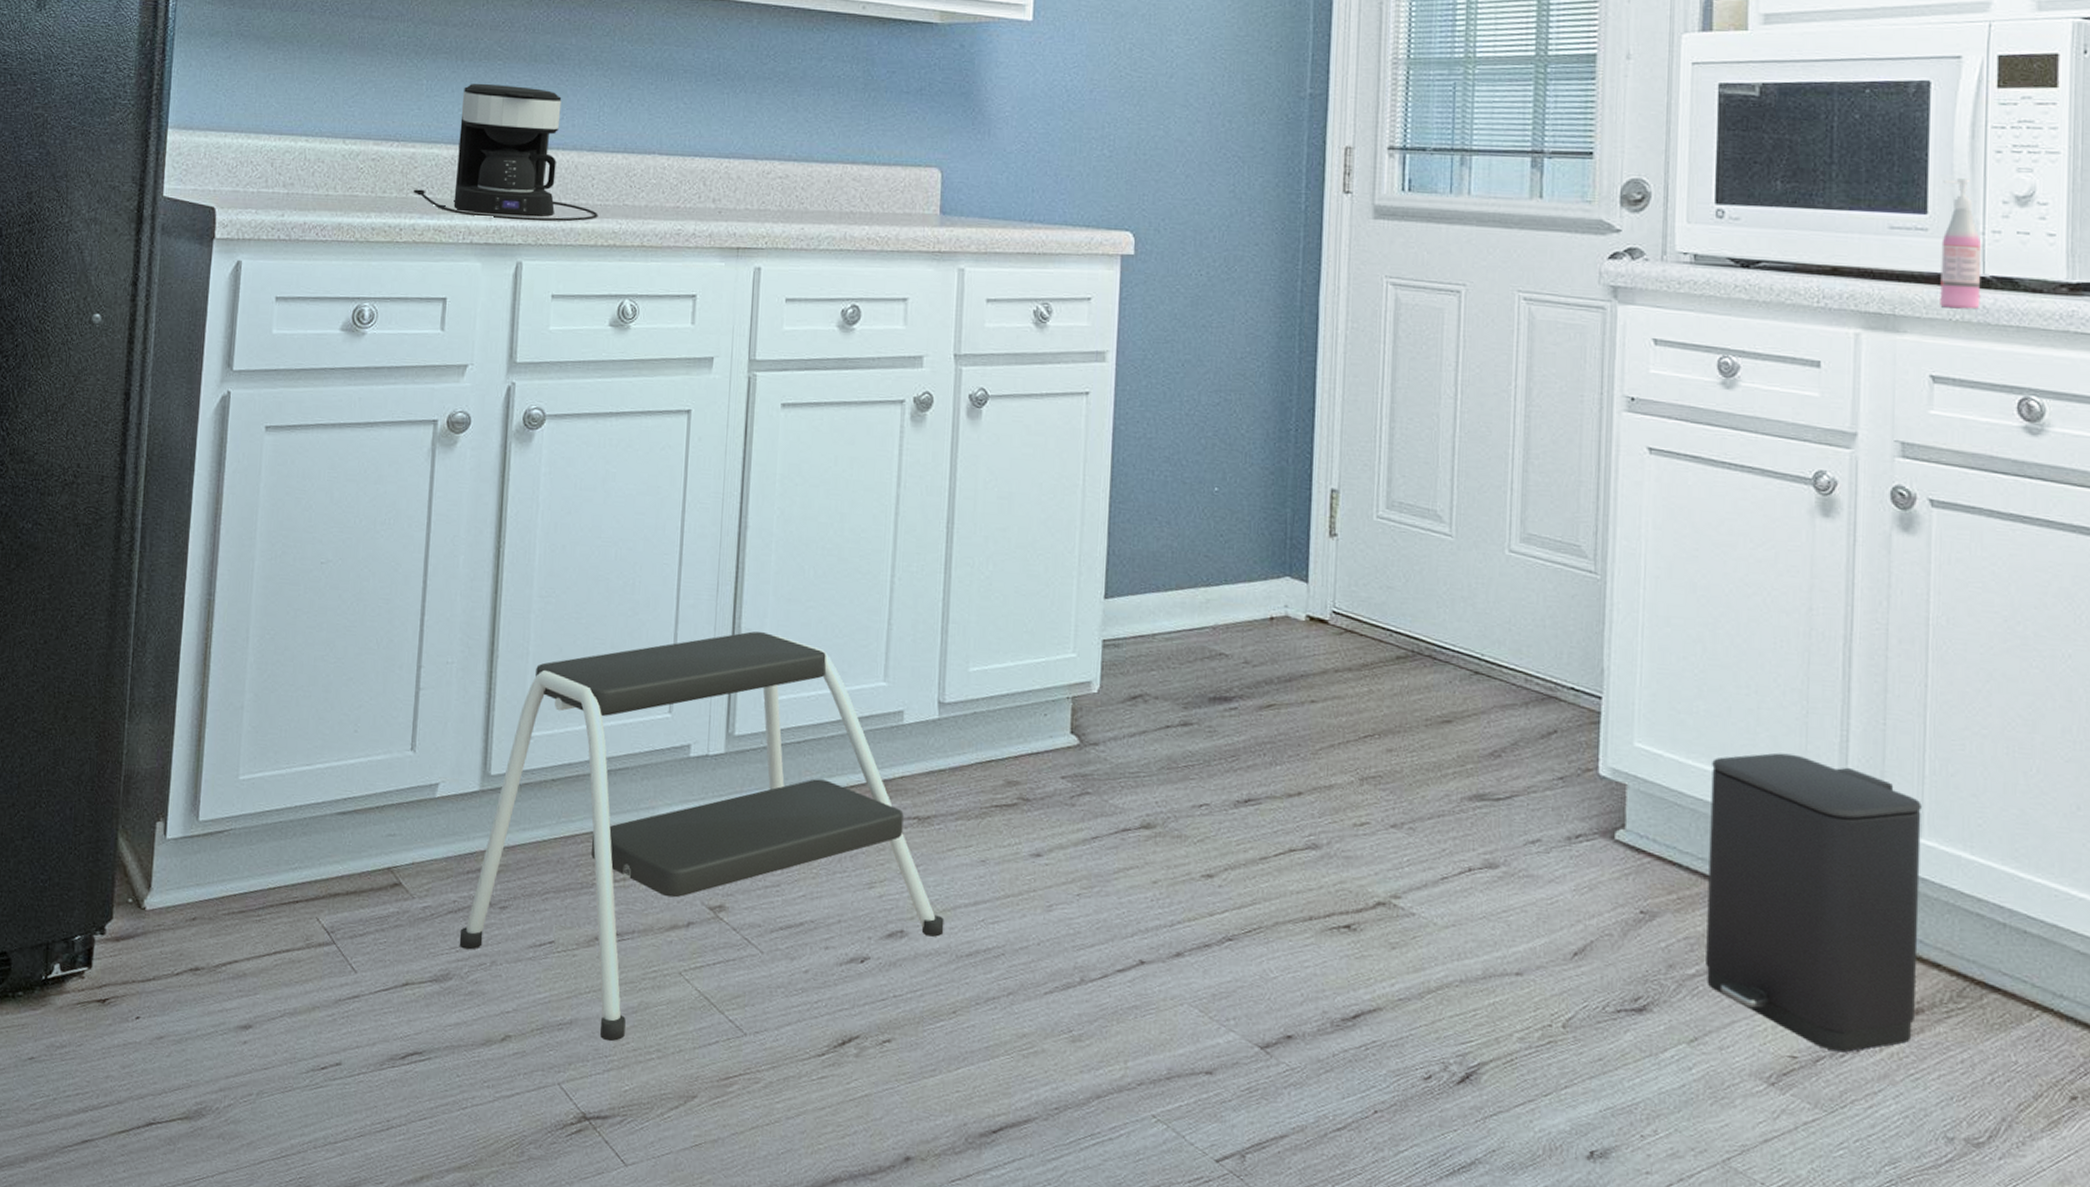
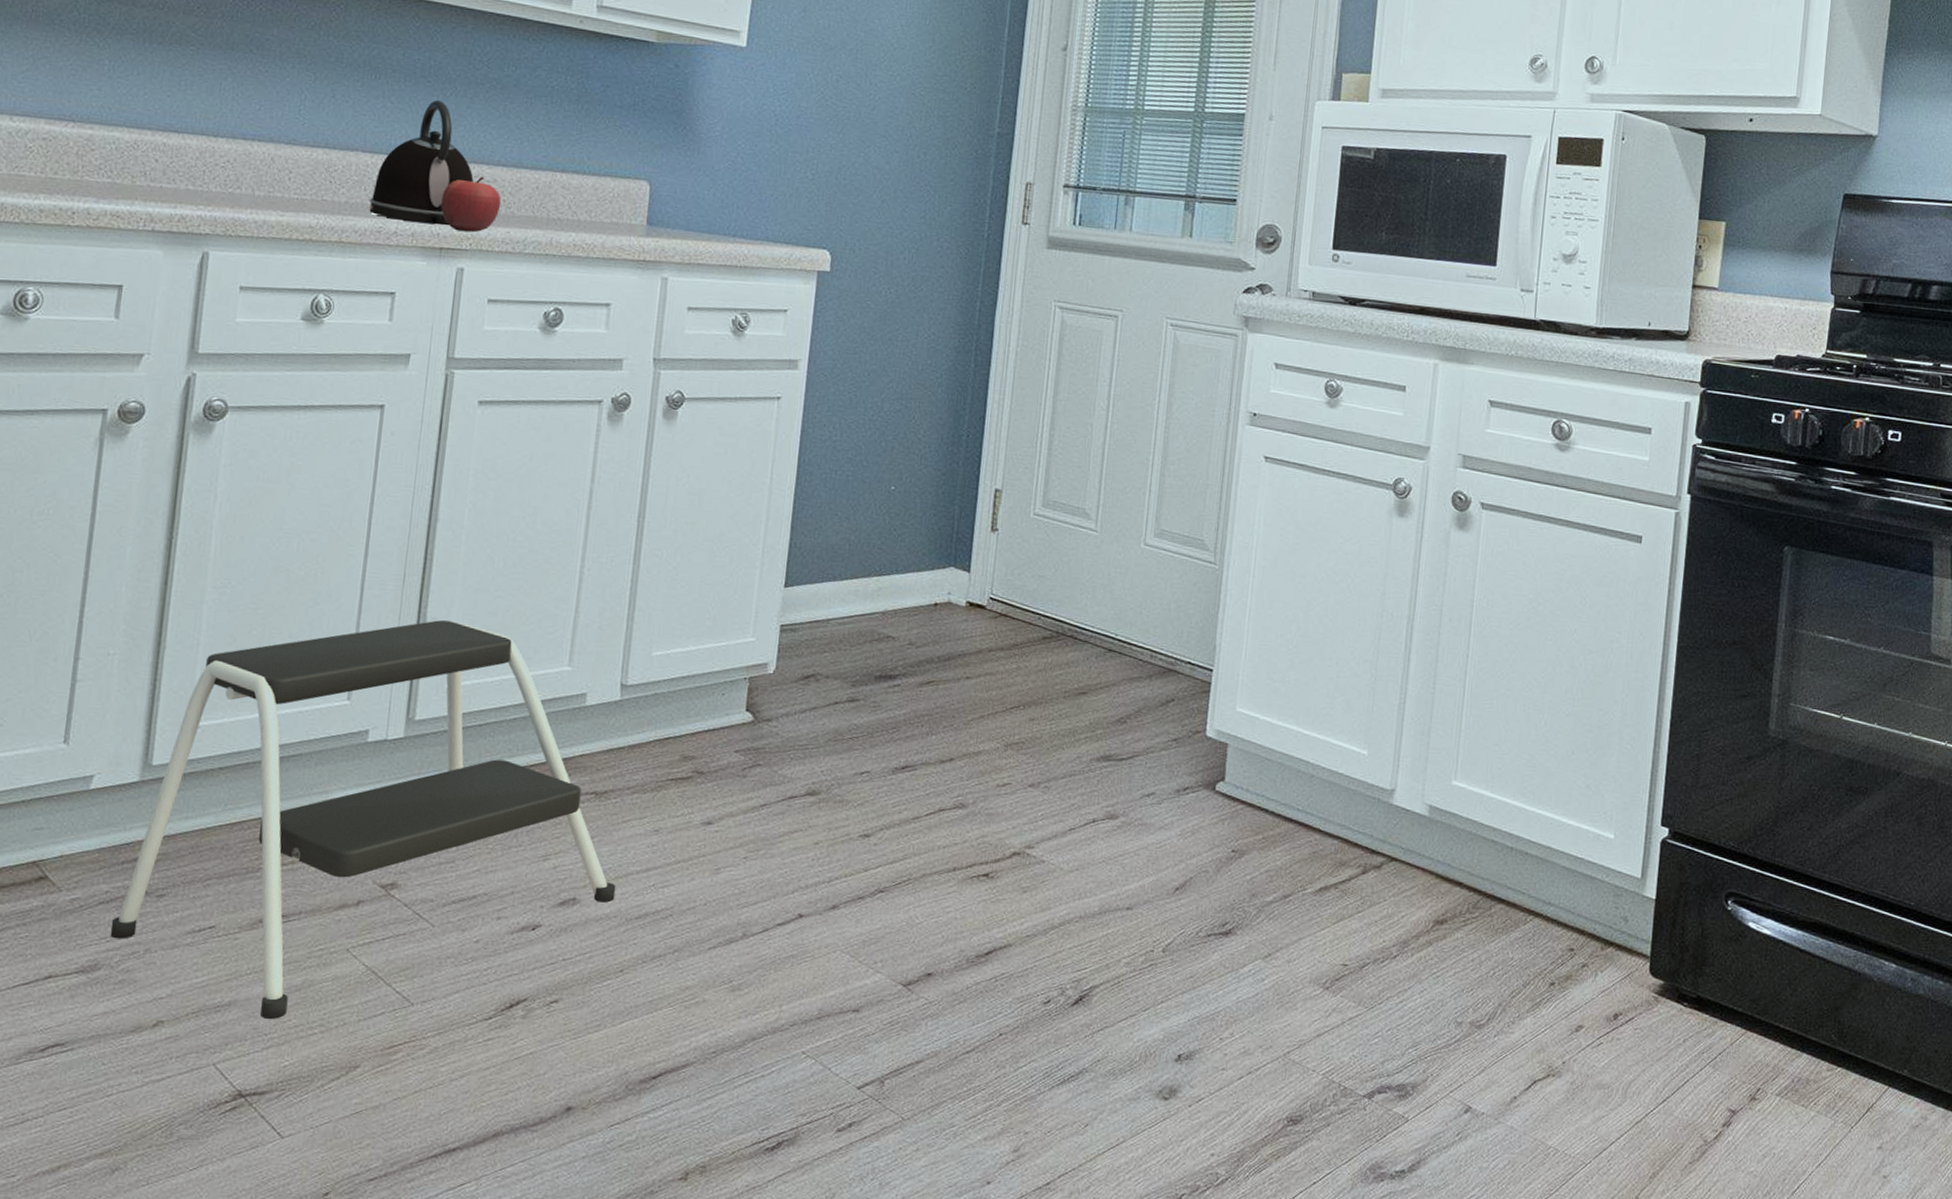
coffee maker: present [413,83,598,222] -> none [88,67,294,214]
kettle: none [667,98,766,225] -> present [369,100,474,226]
fruit: none [736,172,794,231] -> present [441,176,502,233]
pedal bin: present [1706,753,1922,1052] -> none [1281,714,1457,958]
soap dispenser: present [1940,178,1982,310] -> none [1500,237,1536,347]

